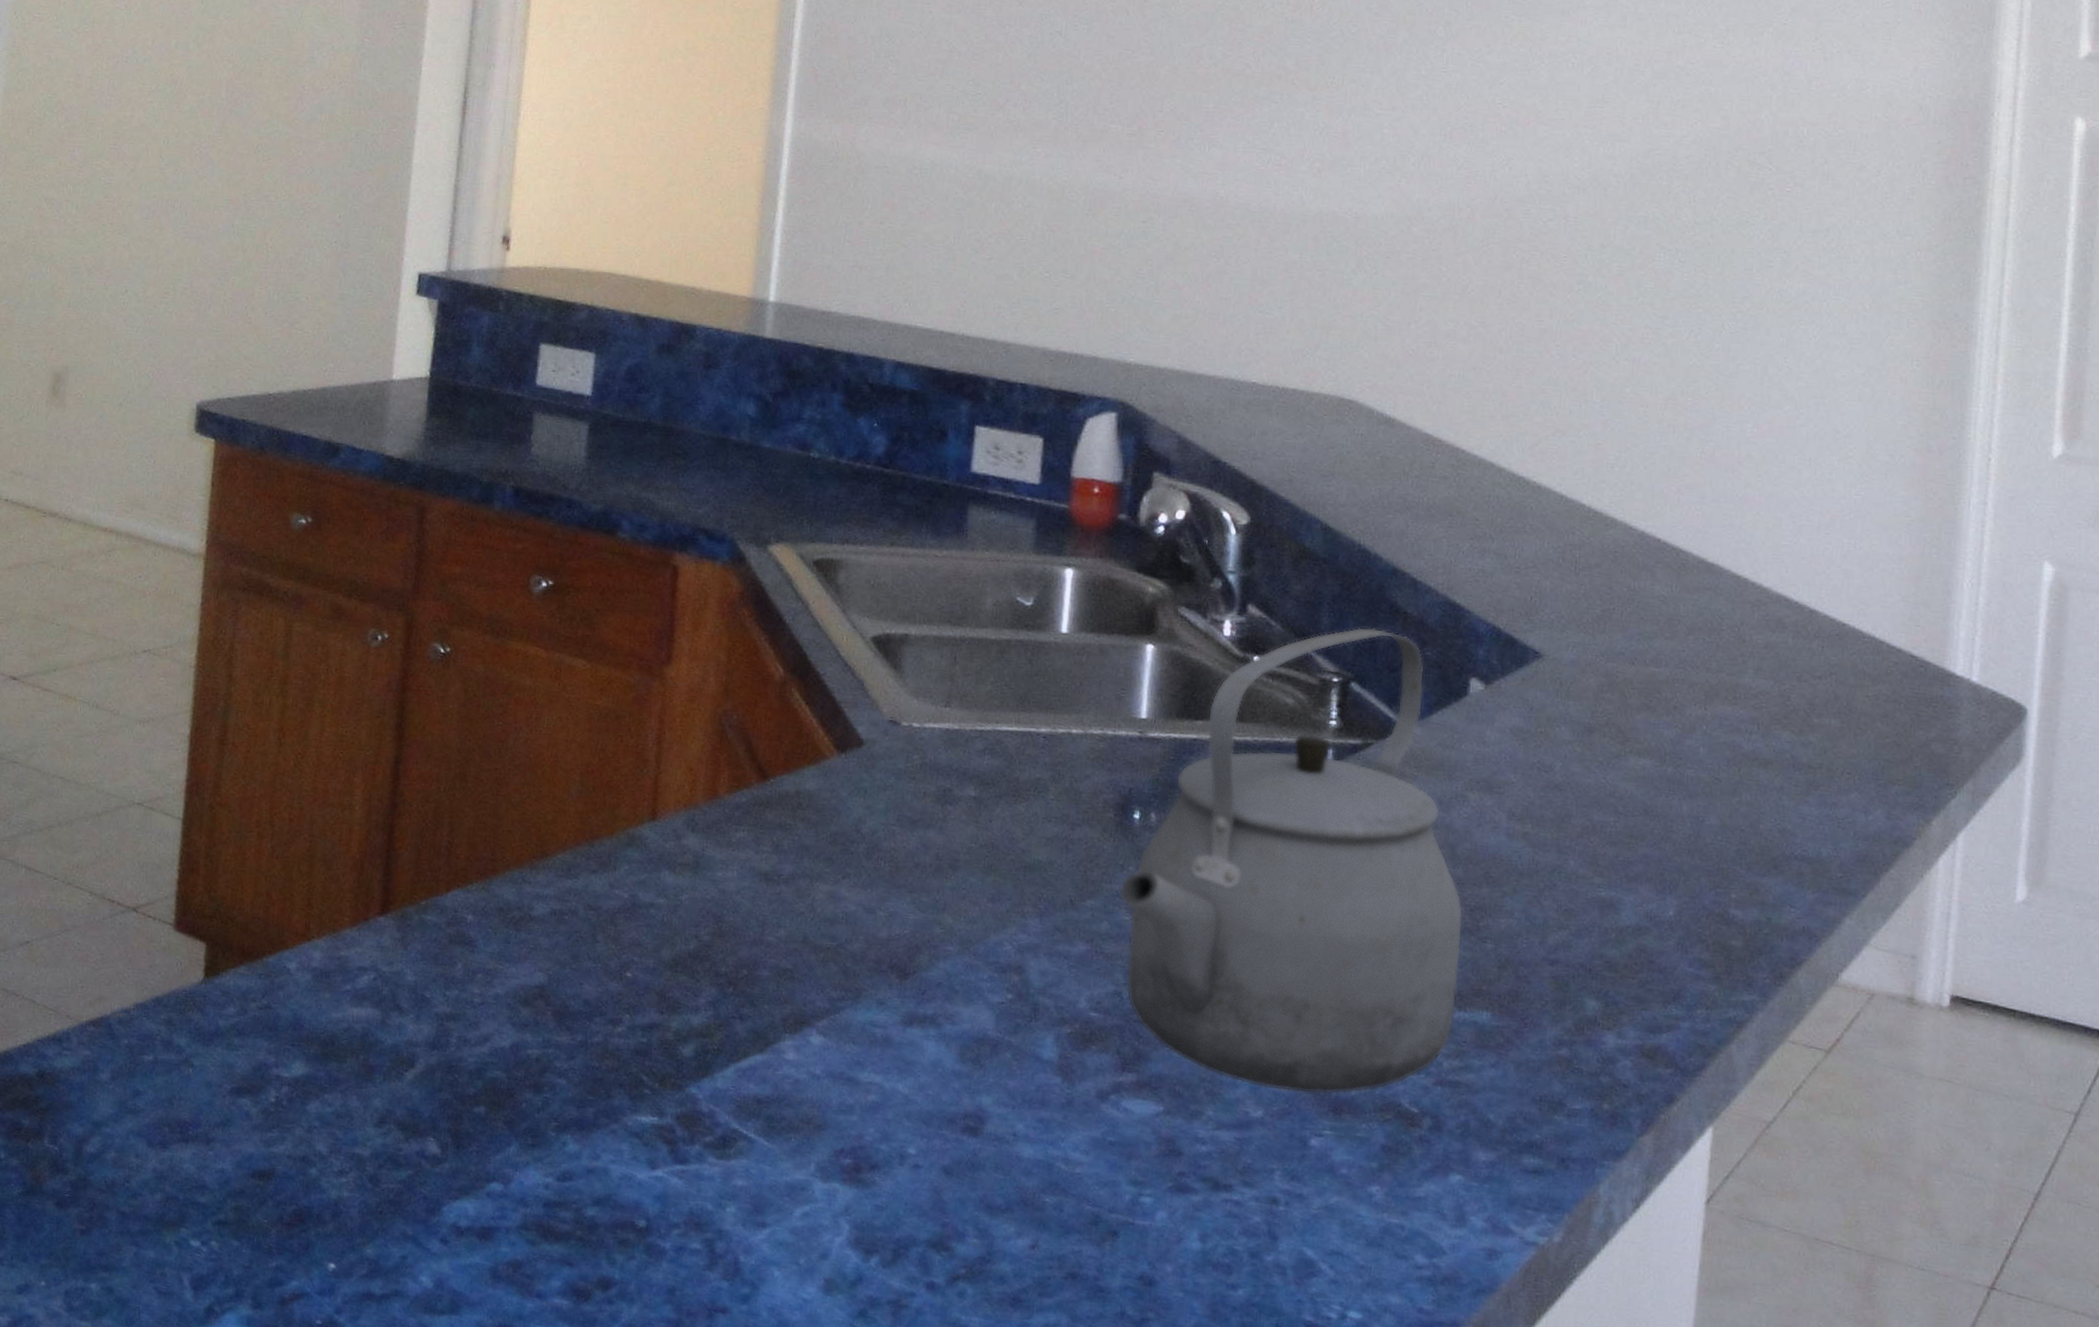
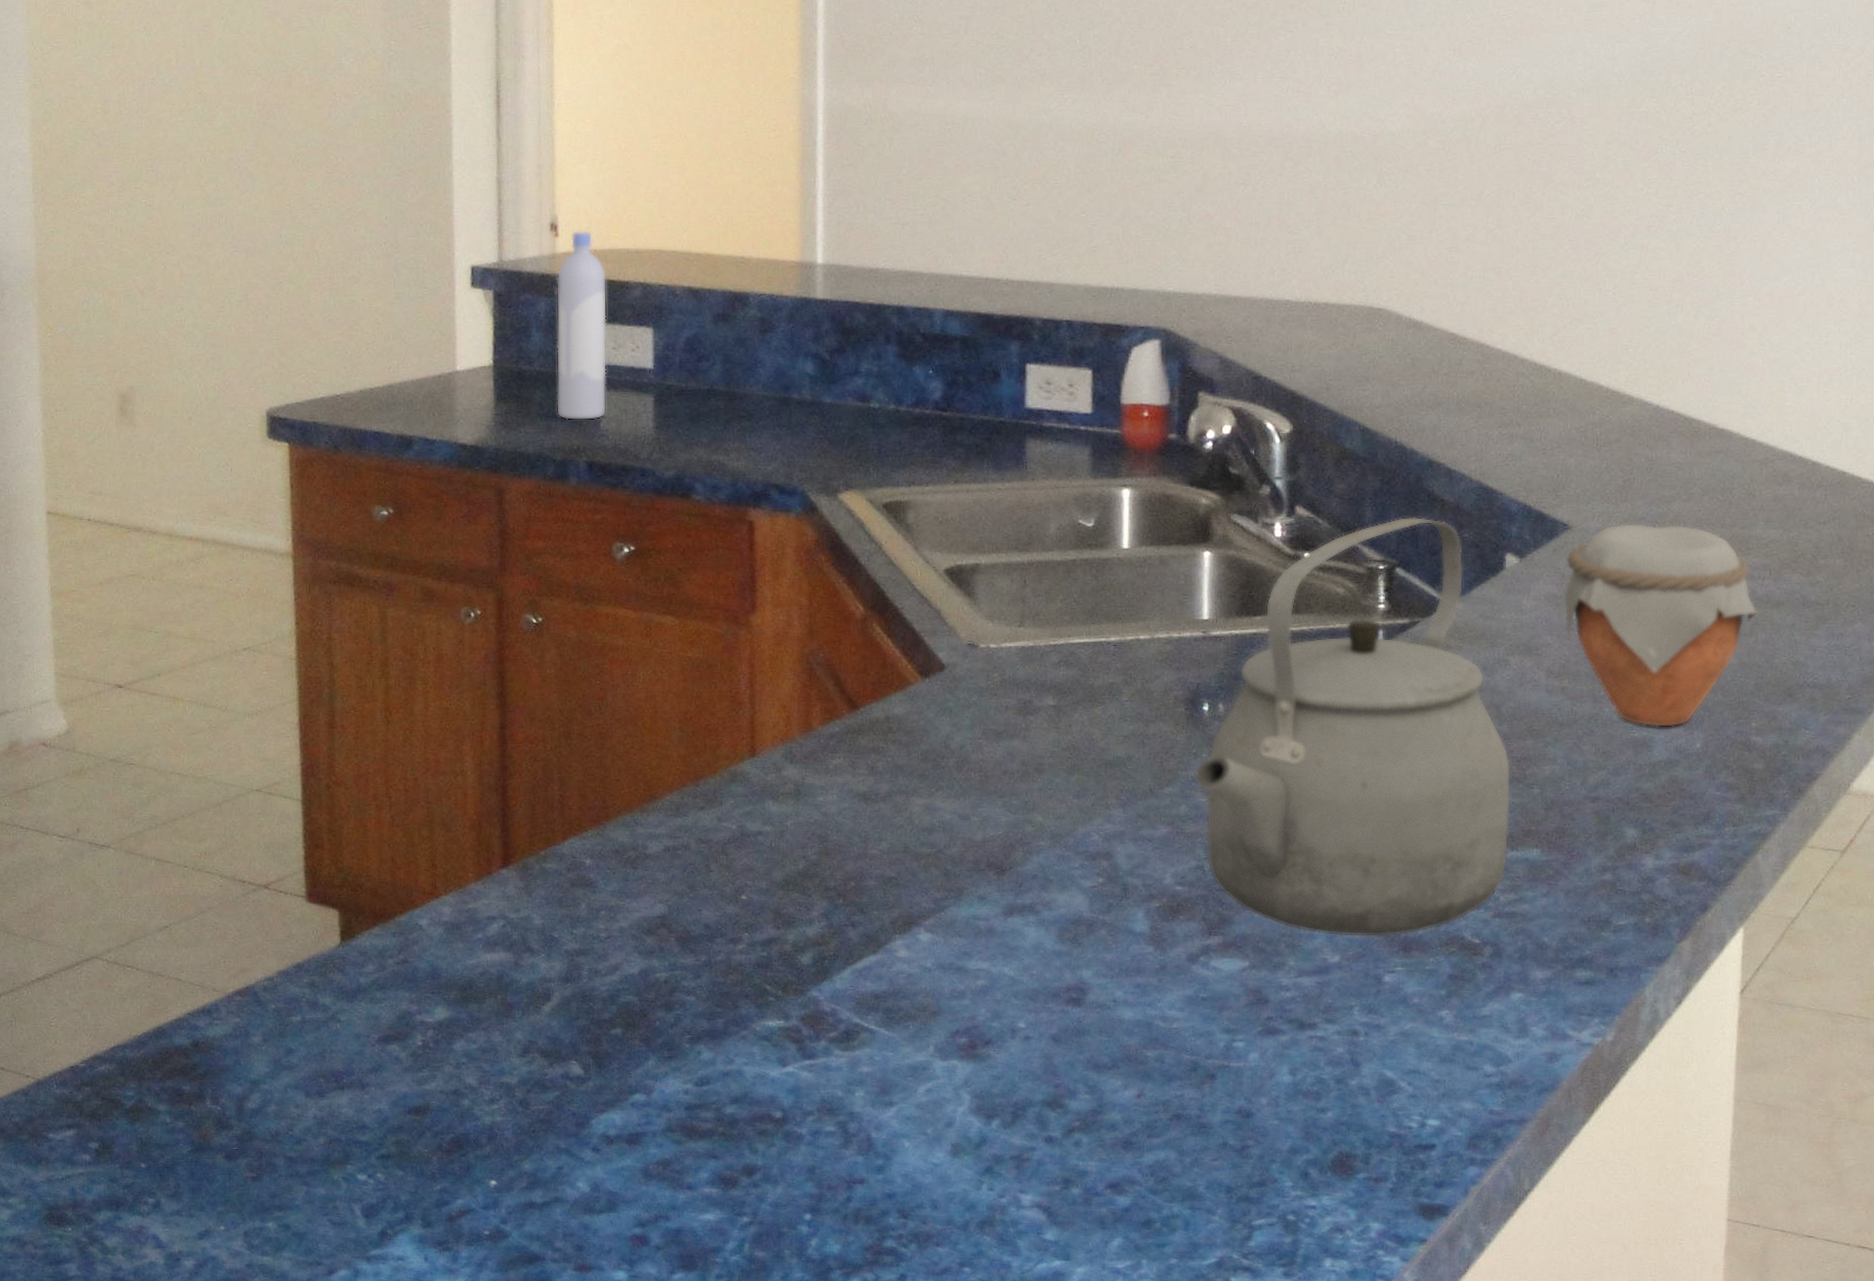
bottle: none [489,245,554,444] -> present [556,230,607,421]
jar: none [1530,657,1743,890] -> present [1563,523,1758,727]

